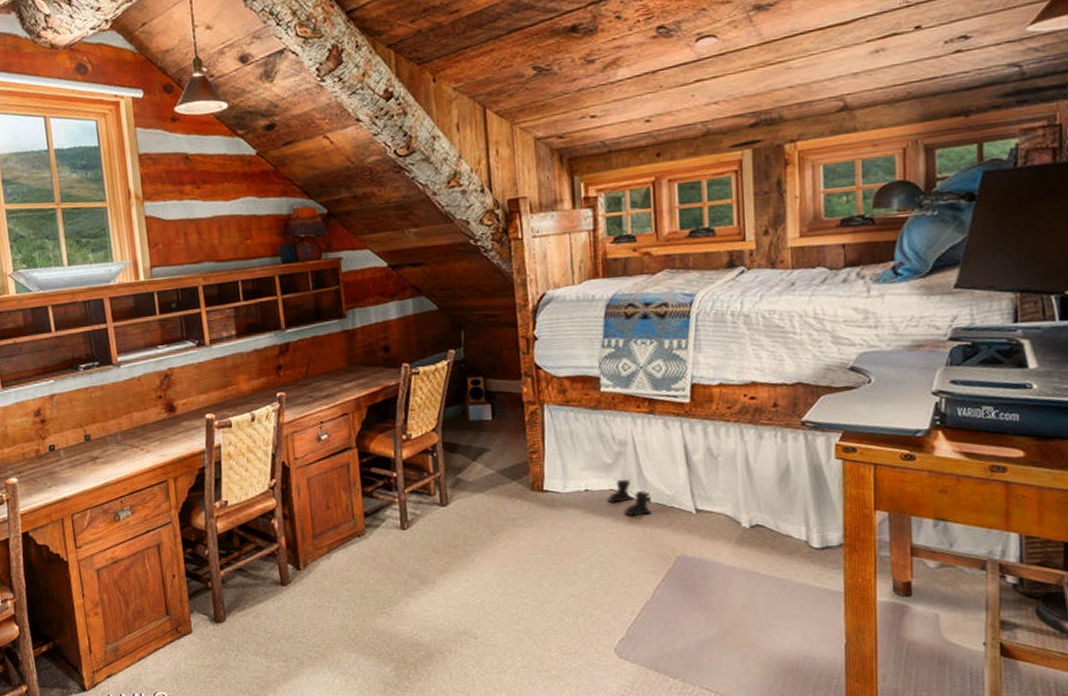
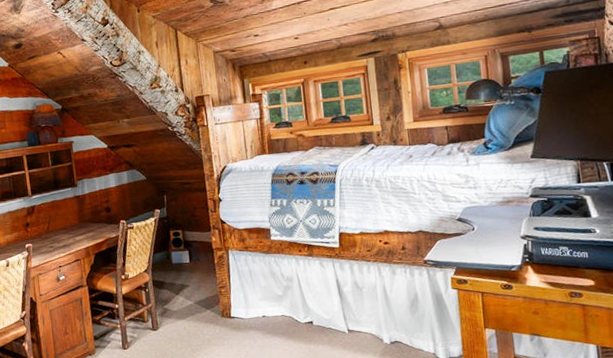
boots: present [608,479,652,516] -> none [280,307,315,336]

